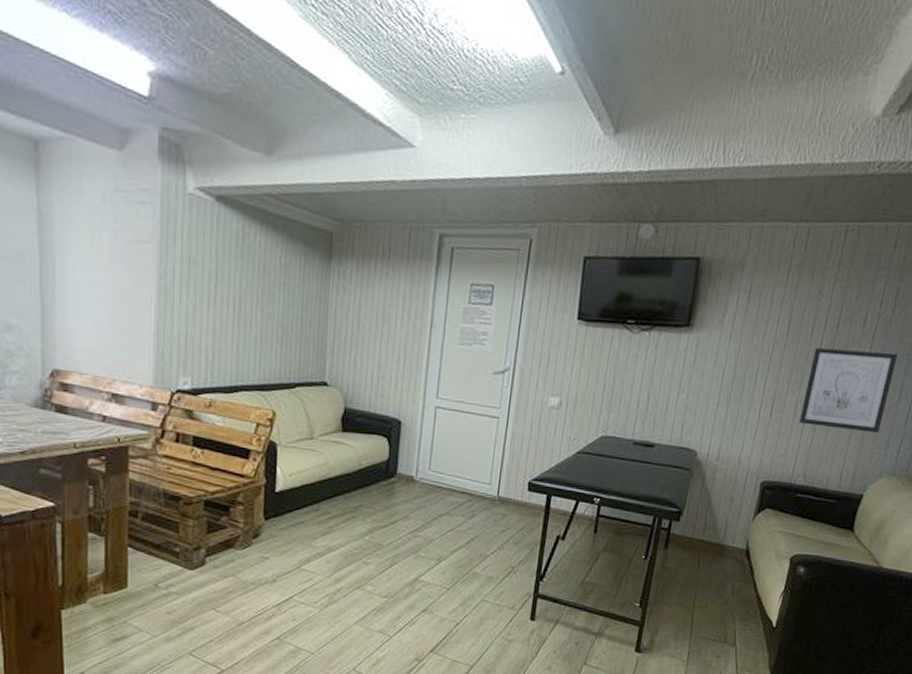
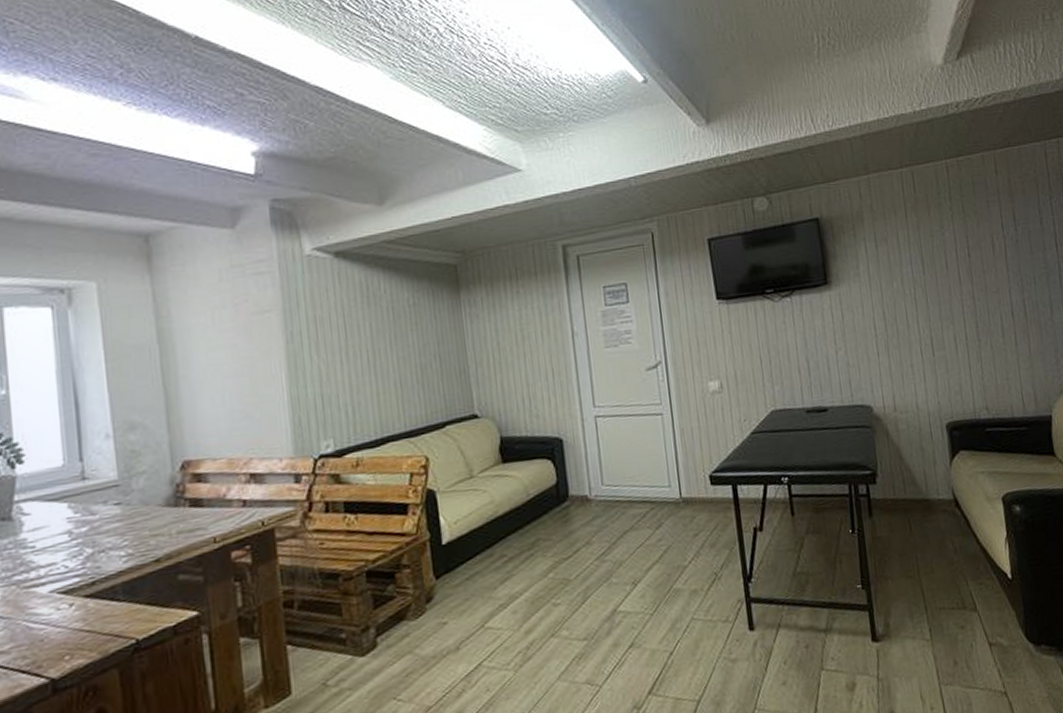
wall art: present [799,347,897,433] -> none [954,269,1044,357]

